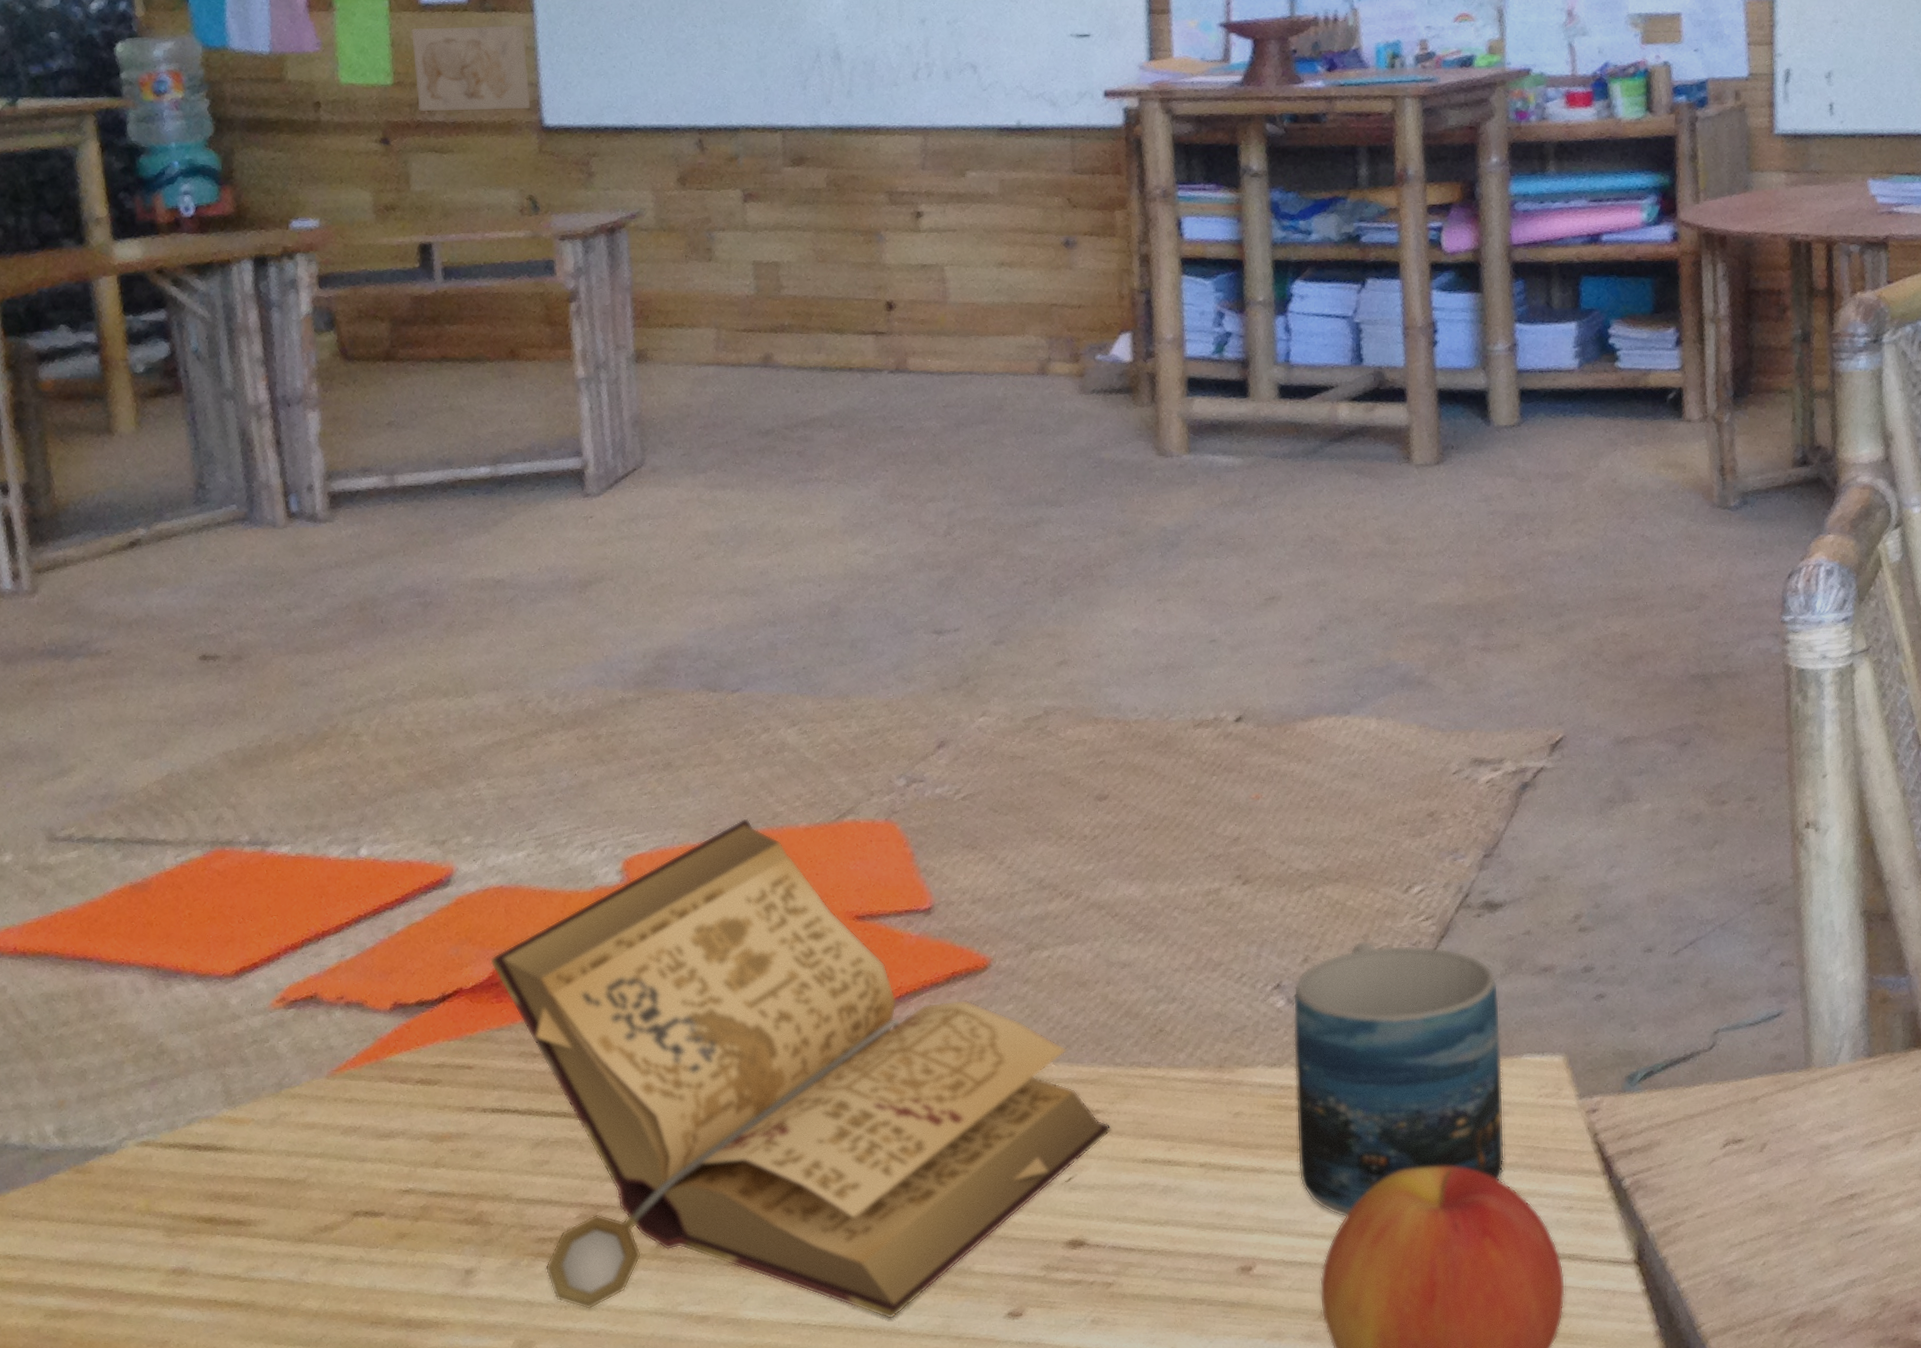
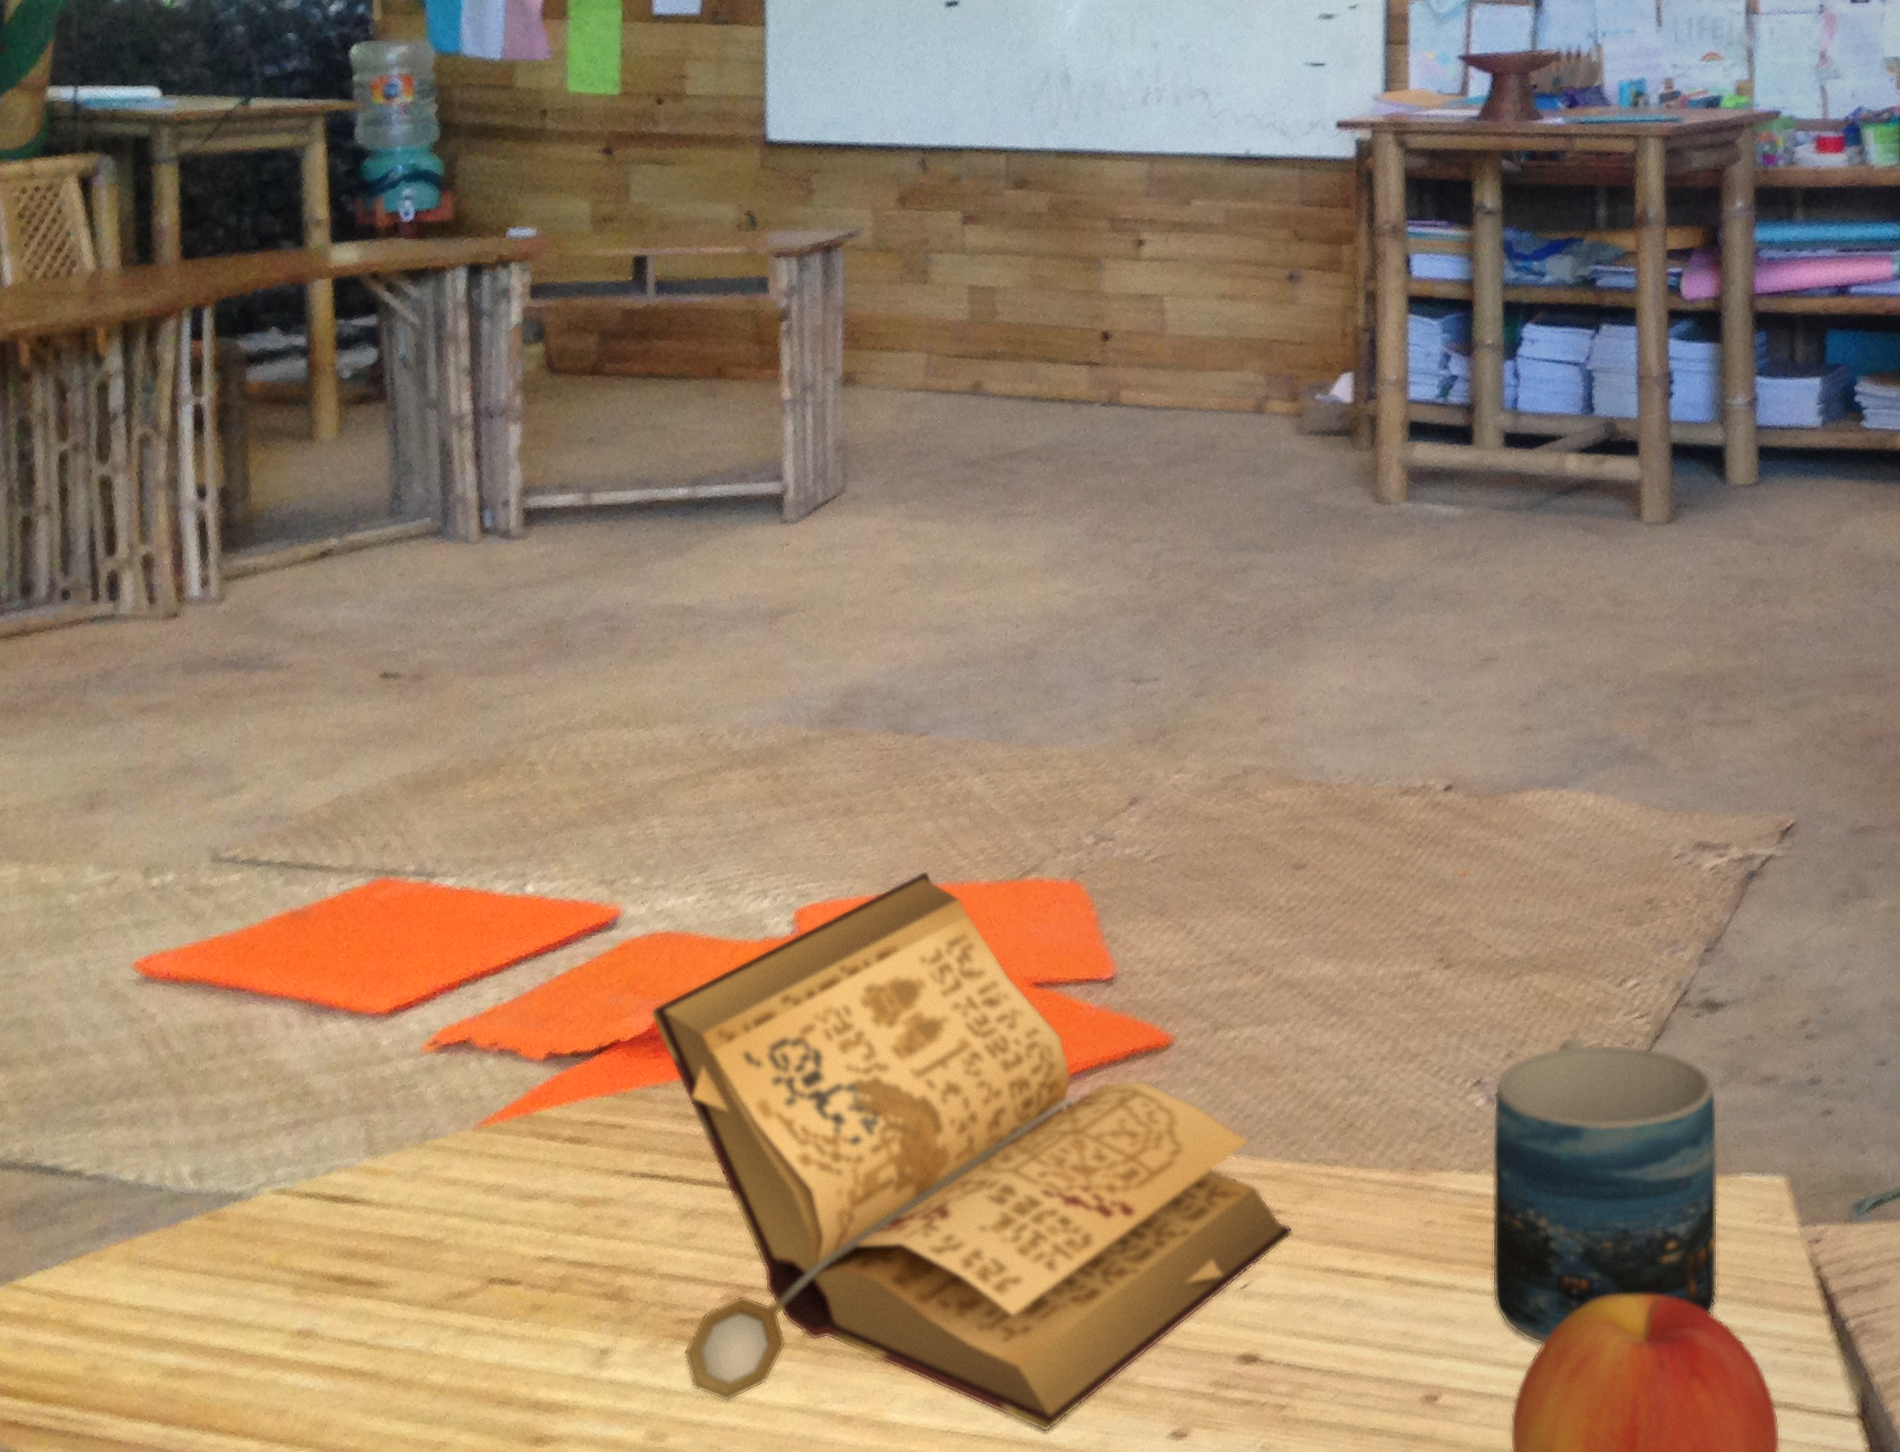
wall art: present [411,24,531,112] -> none [642,37,756,123]

